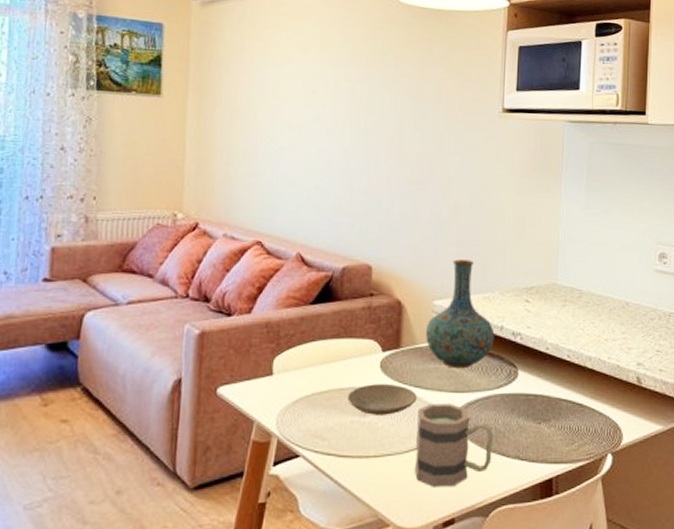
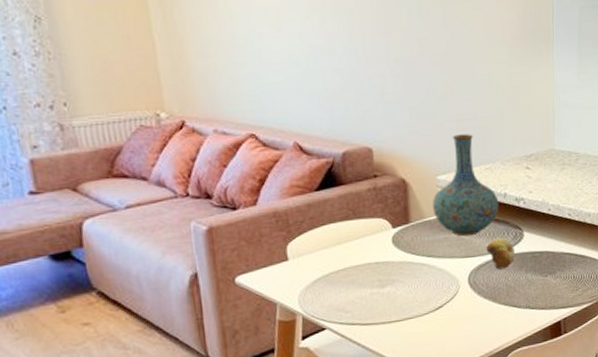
plate: present [347,384,417,415] -> none [364,256,431,286]
mug: present [414,403,494,487] -> none [431,268,506,341]
fruit: none [477,374,507,410] -> present [486,237,515,270]

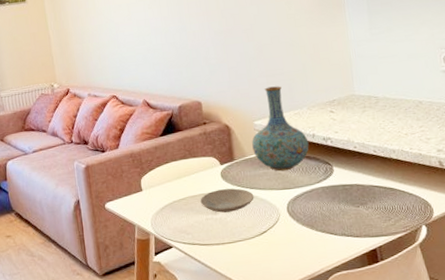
plate: none [364,256,431,286] -> present [200,188,254,213]
fruit: present [486,237,515,270] -> none [300,172,327,200]

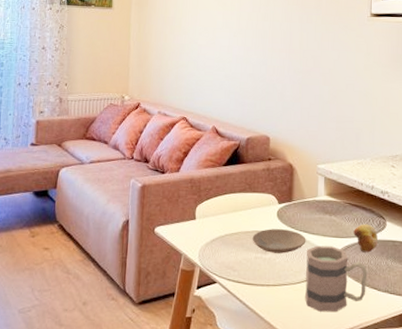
vase: present [252,86,309,172] -> none [312,132,367,219]
mug: none [255,198,323,262] -> present [304,245,368,312]
fruit: none [300,172,327,200] -> present [353,224,378,253]

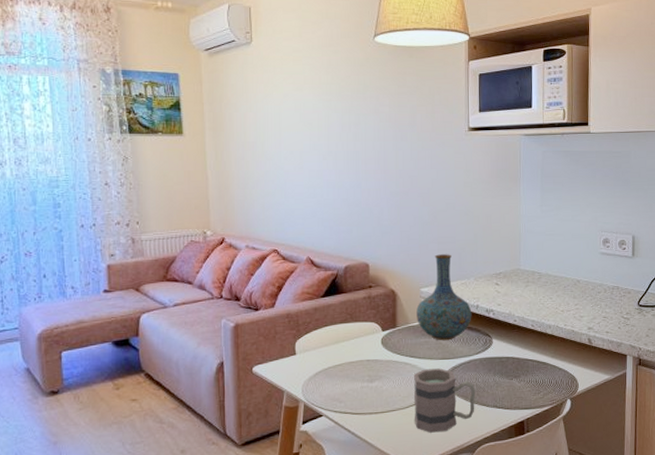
plate: present [252,229,306,254] -> none [357,356,413,381]
vase: none [312,132,367,219] -> present [416,254,472,341]
fruit: present [353,224,378,253] -> none [460,343,484,371]

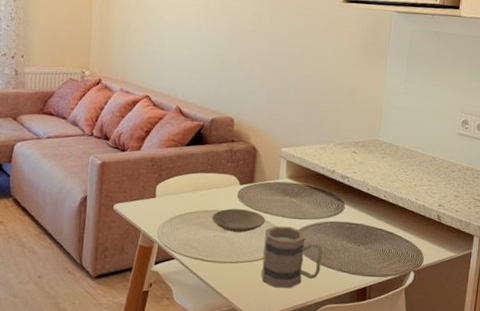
plate: none [357,356,413,381] -> present [212,208,266,233]
vase: present [416,254,472,341] -> none [274,117,328,201]

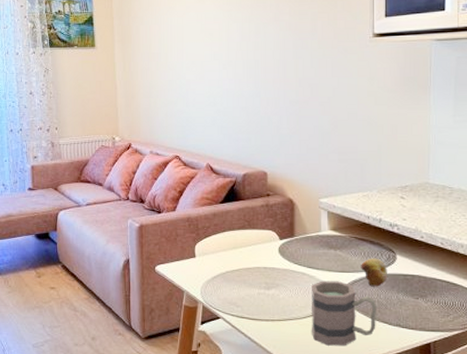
plate: present [212,208,266,233] -> none [254,265,310,289]
fruit: none [312,206,335,234] -> present [361,258,387,287]

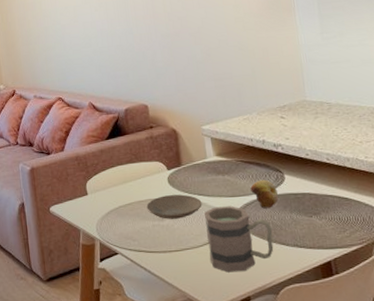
plate: none [254,265,310,289] -> present [146,194,202,219]

